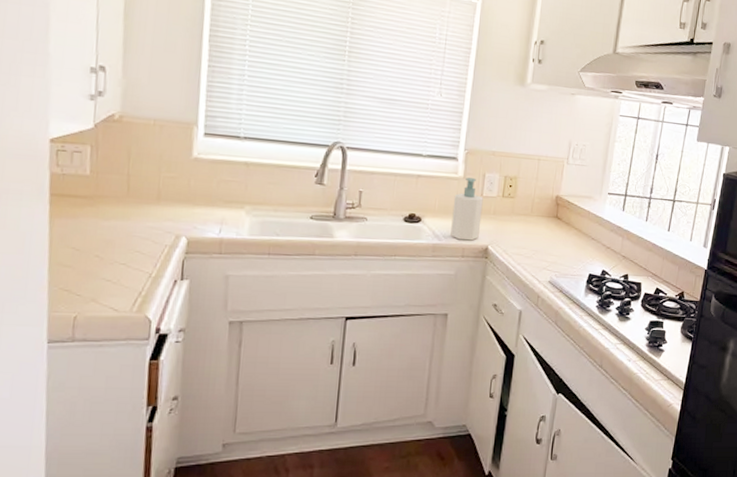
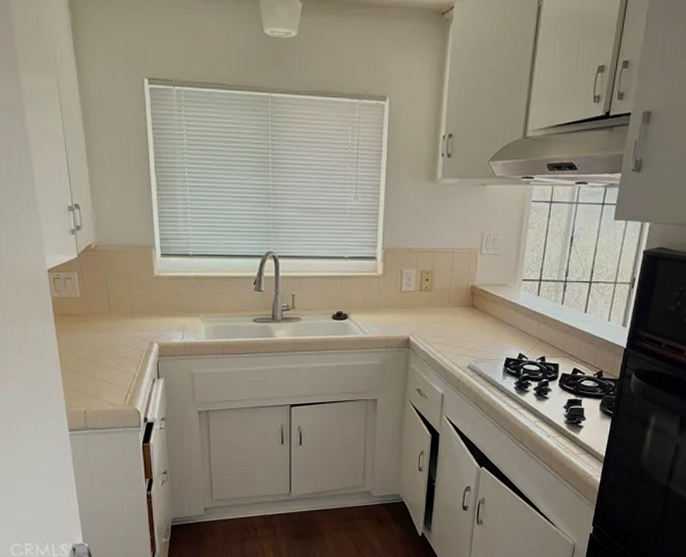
soap bottle: present [450,178,483,241] -> none [375,275,402,333]

